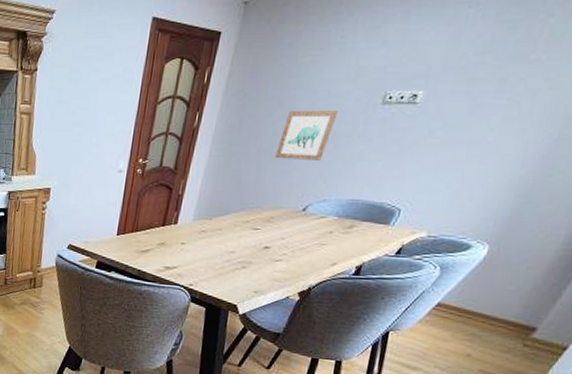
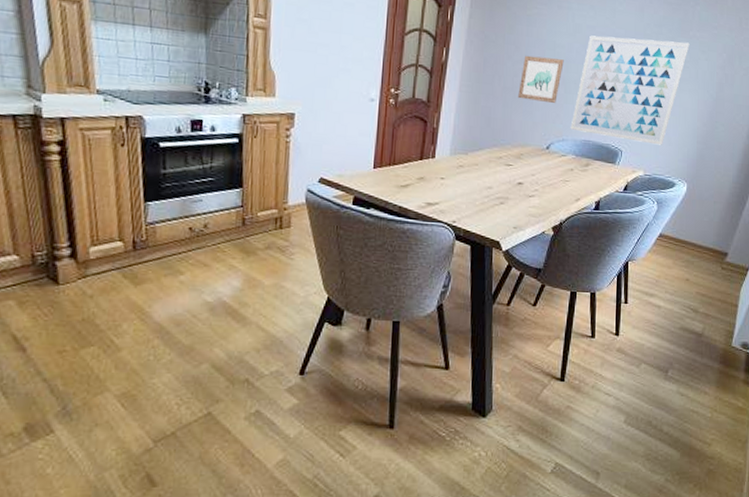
wall art: none [335,69,528,201] -> present [570,35,690,145]

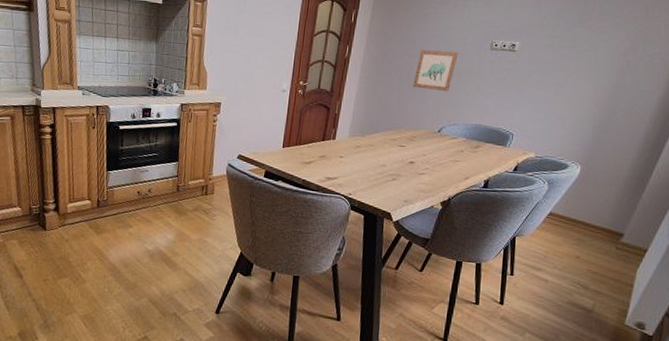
wall art: present [570,35,690,145] -> none [462,29,589,129]

